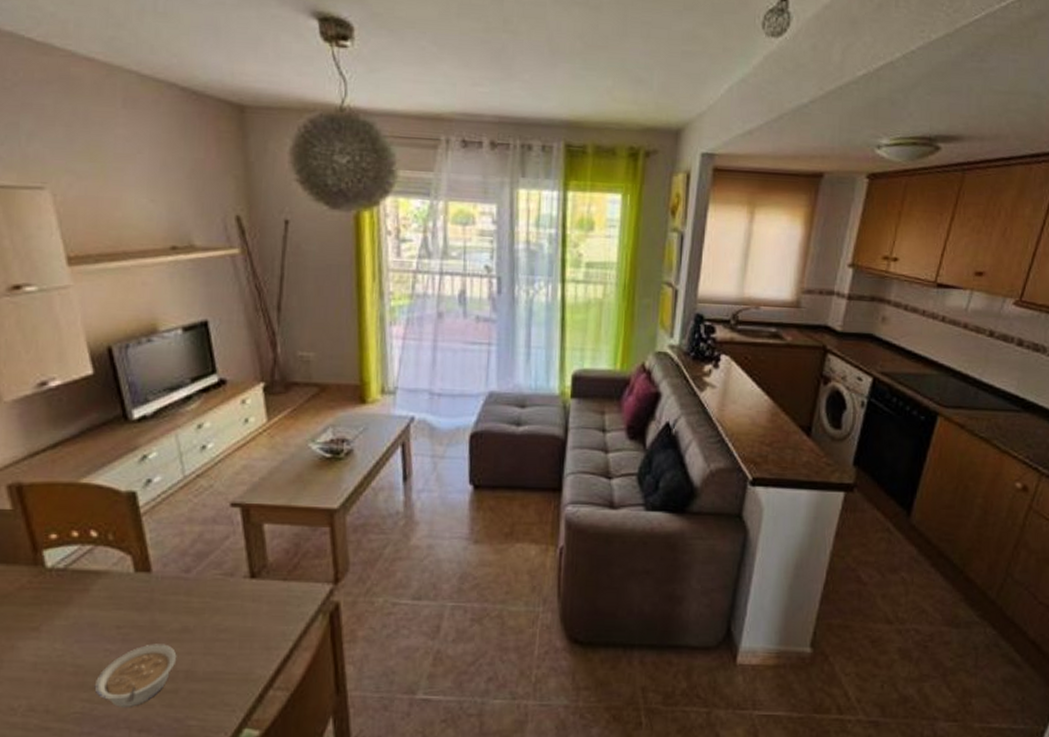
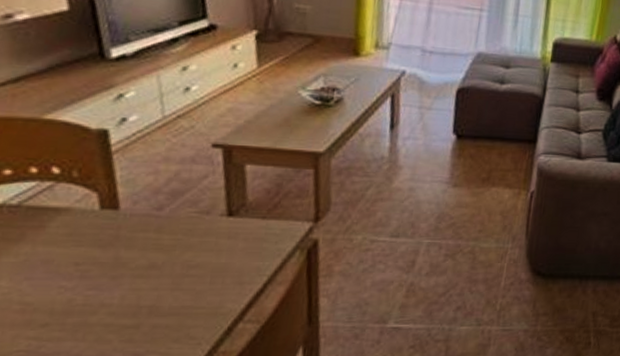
legume: present [94,644,177,707] -> none [43,280,142,344]

